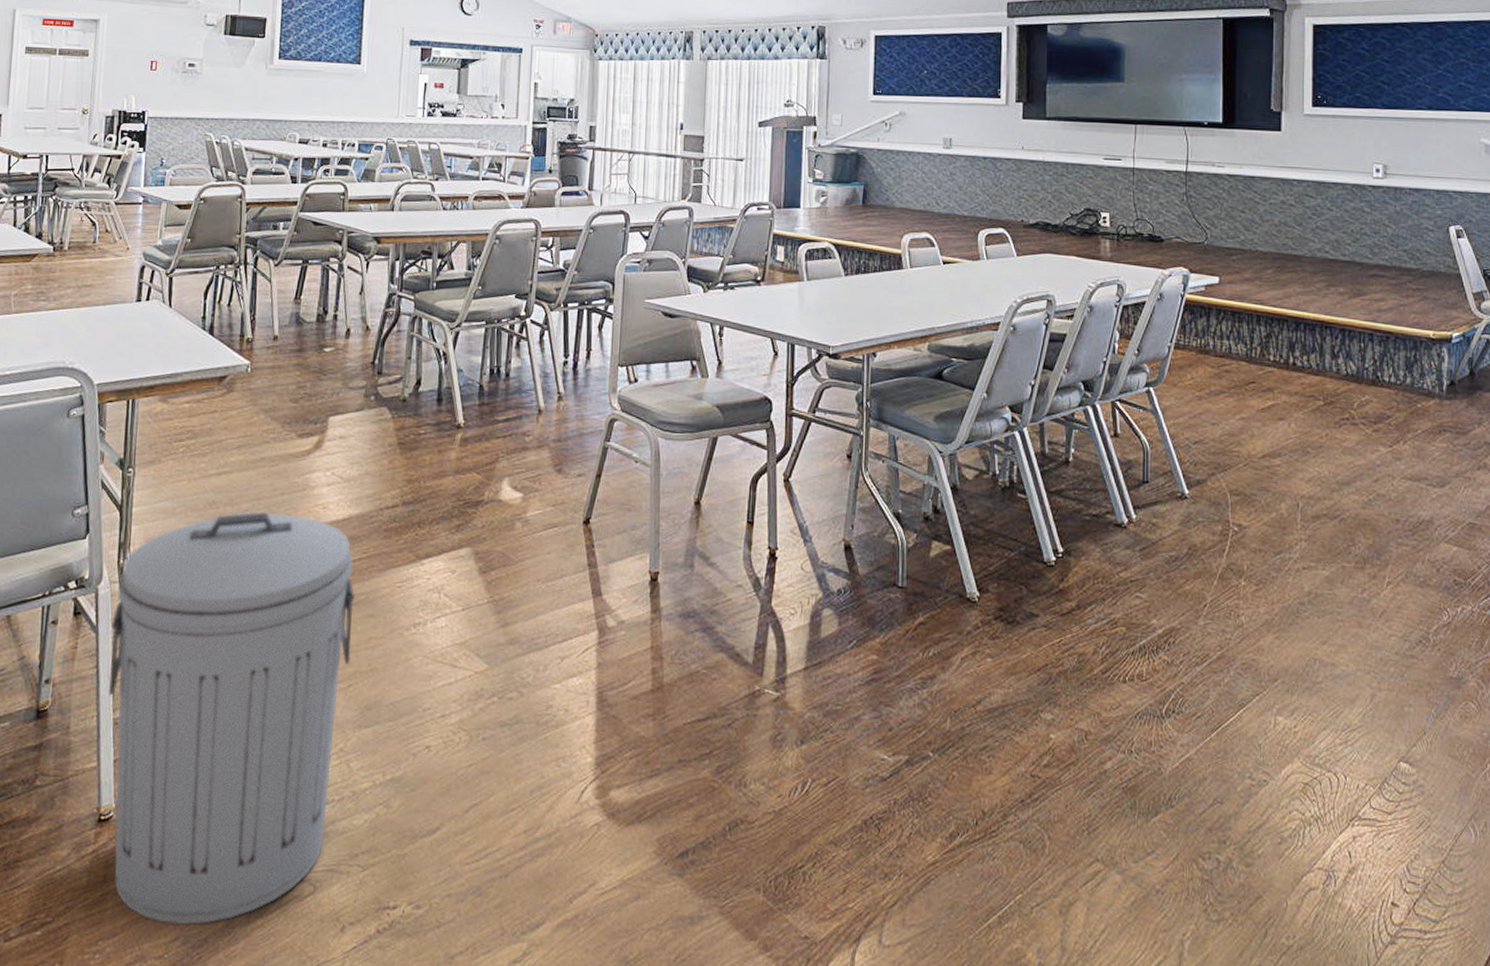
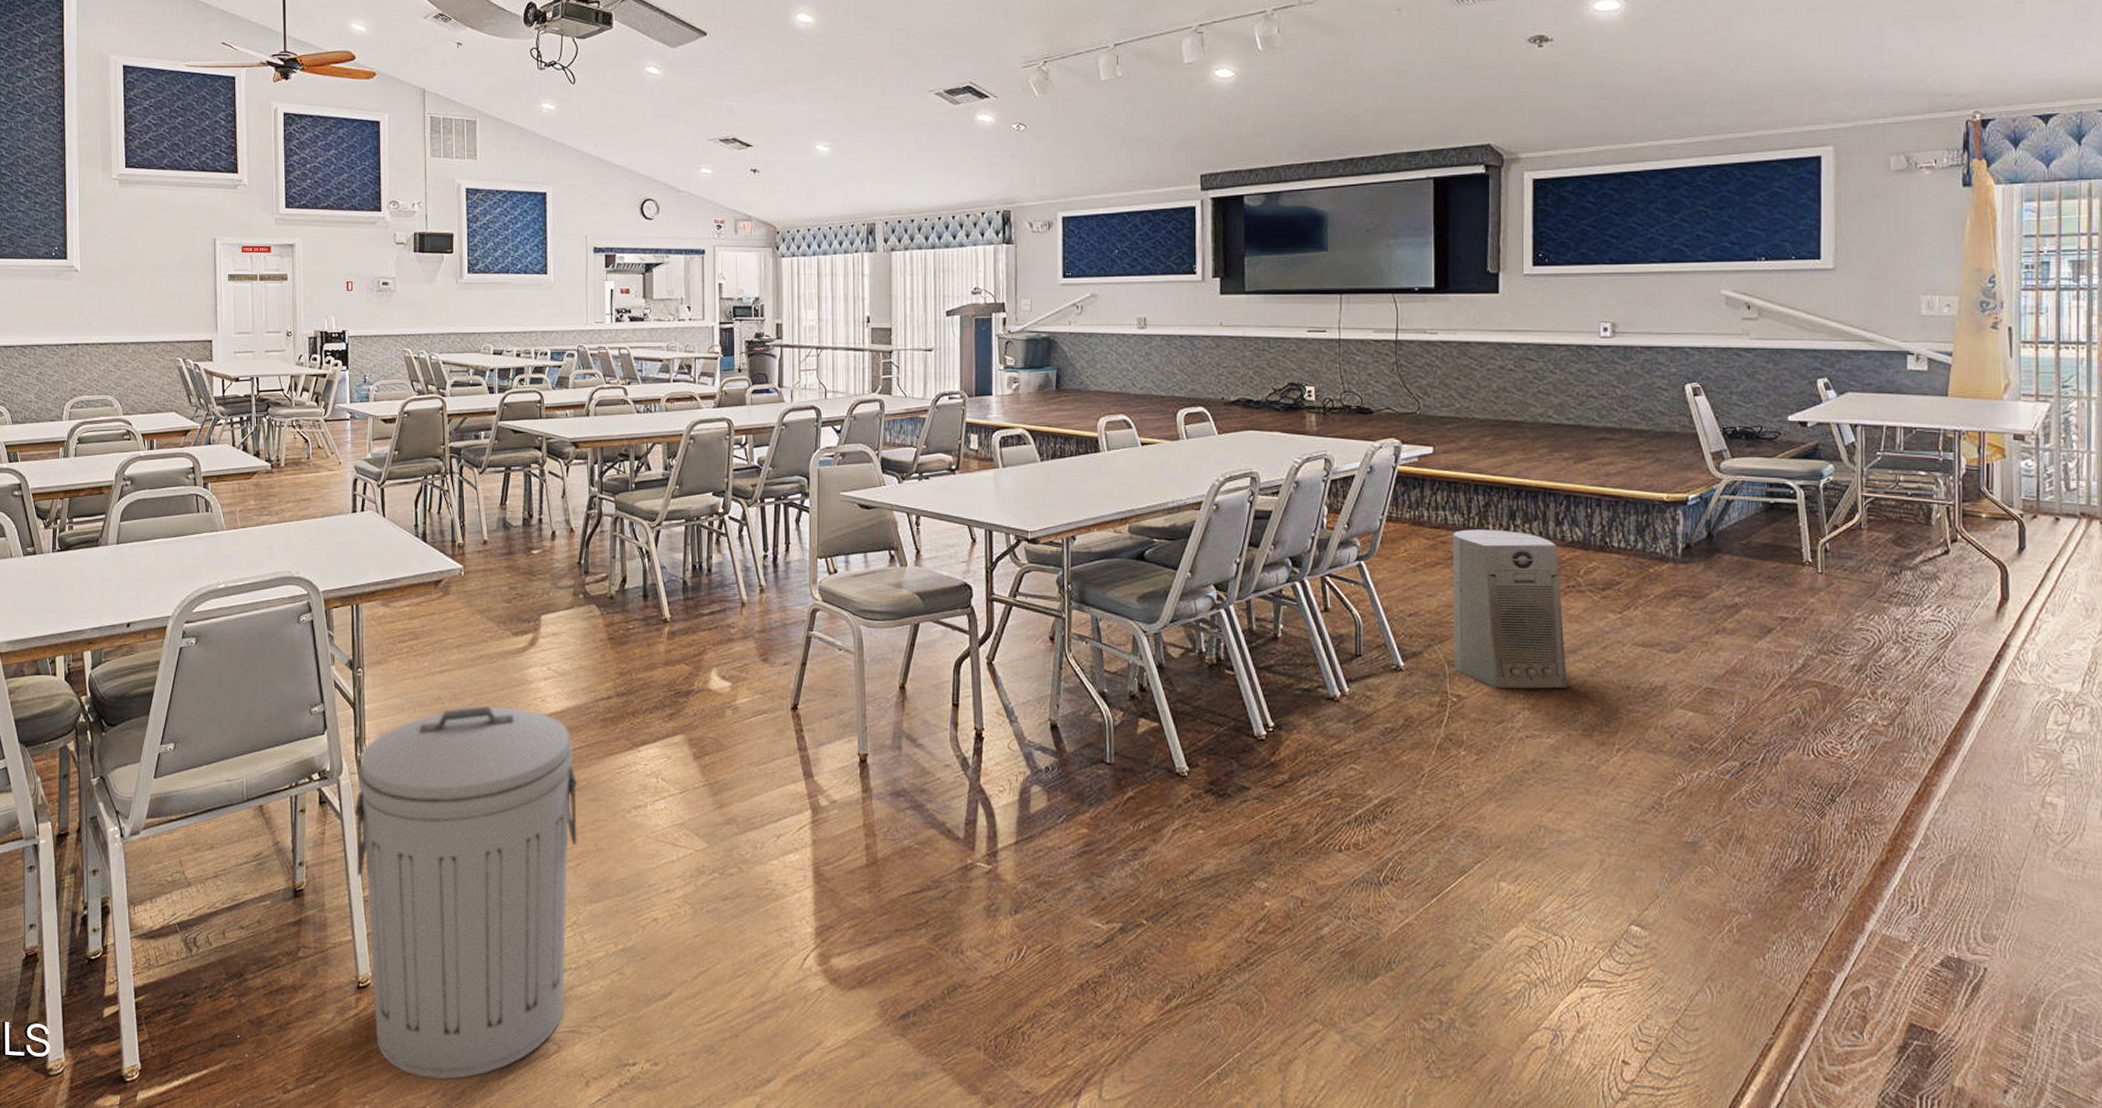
air purifier: none [1235,359,1341,521] -> present [1452,529,1567,689]

